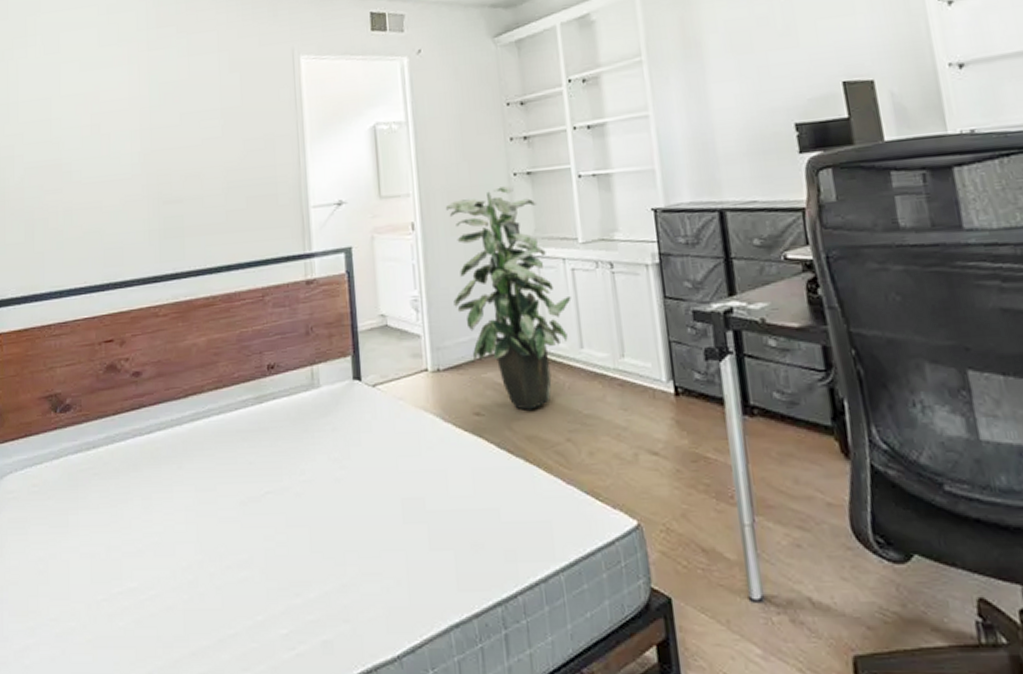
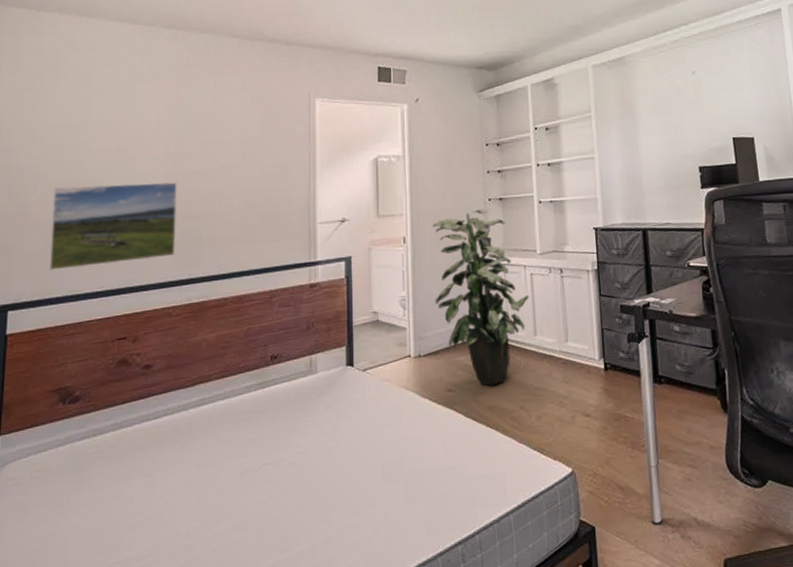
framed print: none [30,161,158,264] -> present [48,182,178,271]

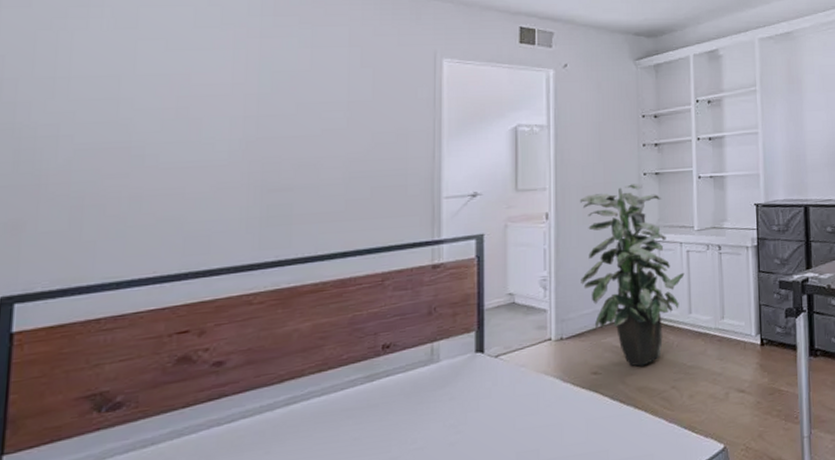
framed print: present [48,182,178,271] -> none [76,148,262,253]

